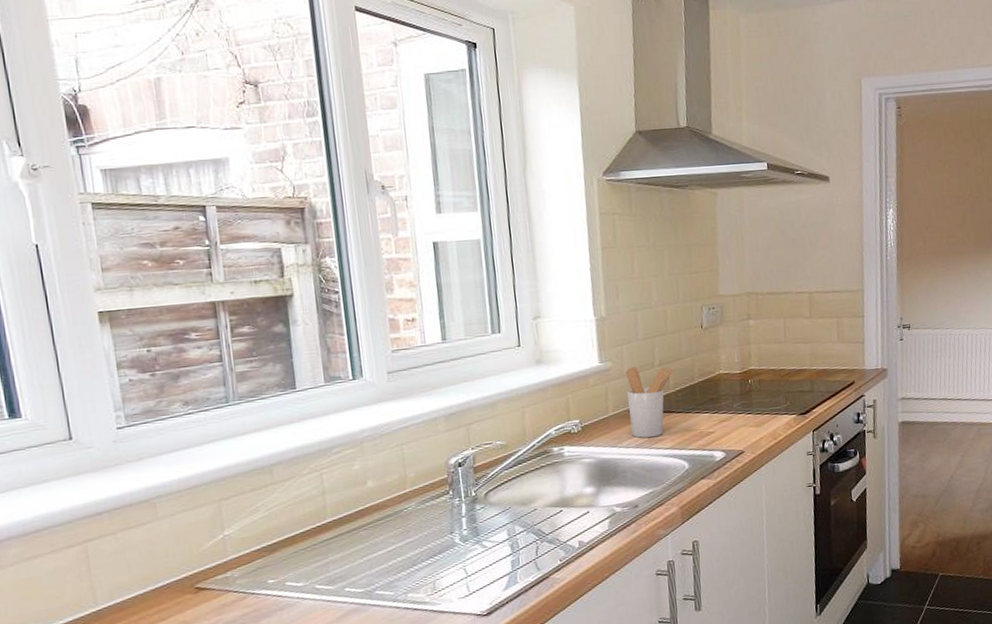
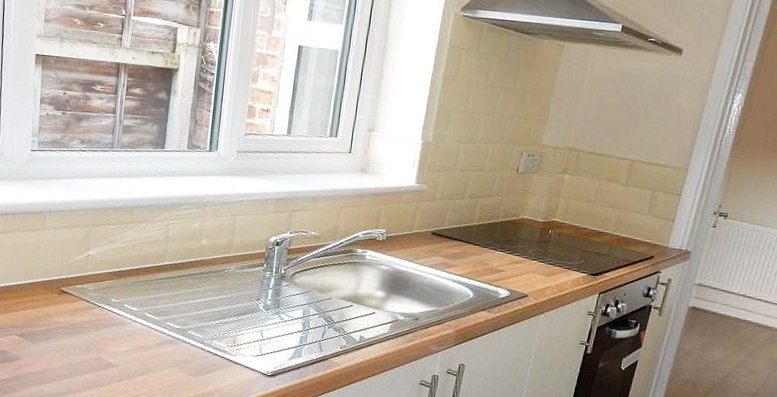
utensil holder: present [625,366,675,438] -> none [428,193,483,262]

